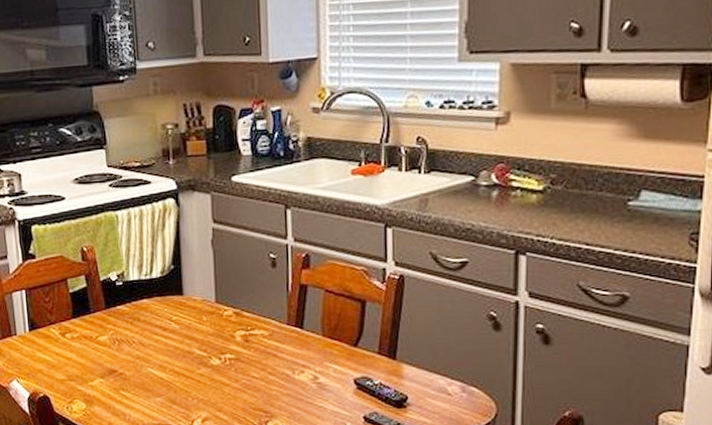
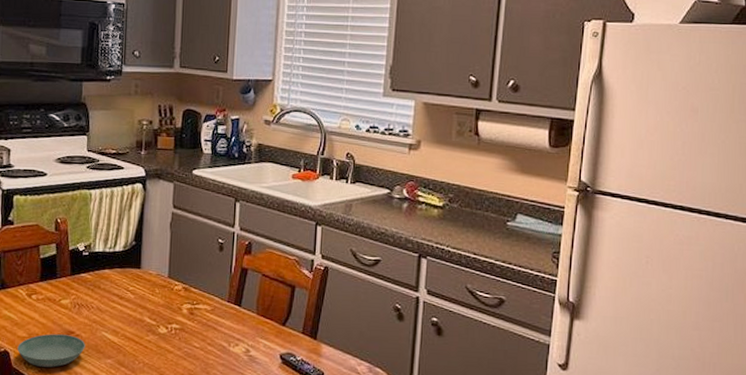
saucer: none [57,374,131,410] -> present [17,334,85,368]

